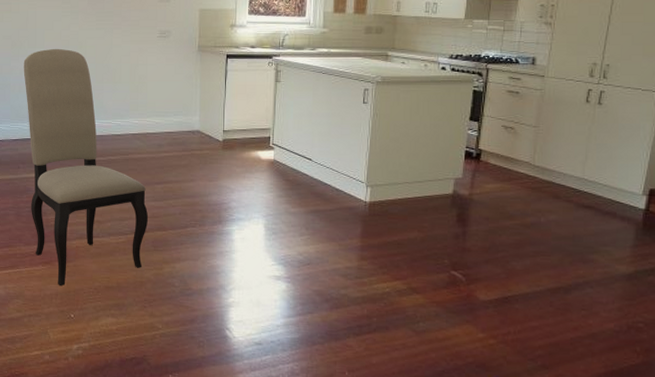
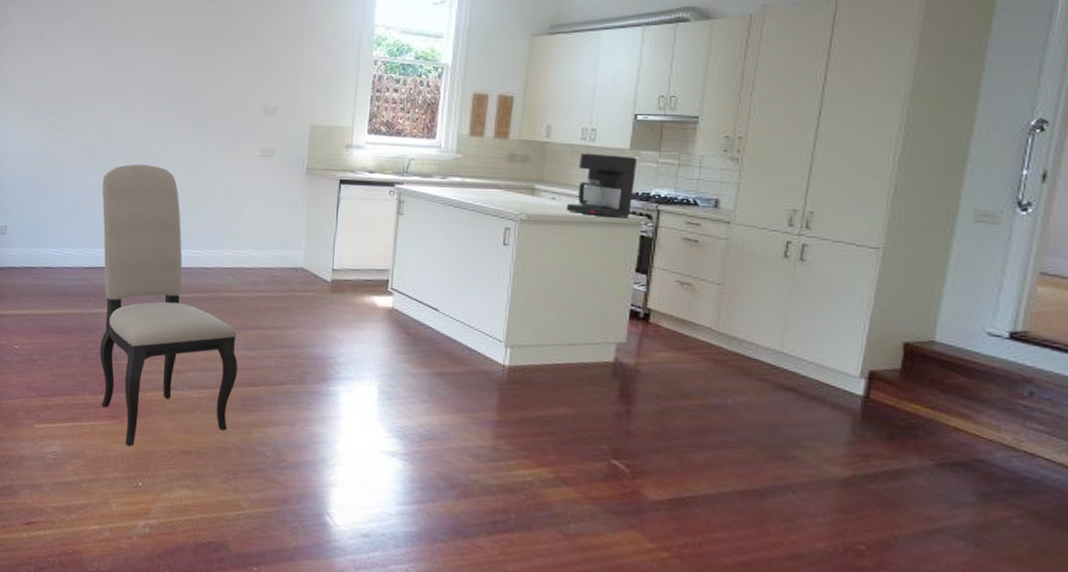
coffee maker: none [413,23,471,77] -> present [566,153,638,217]

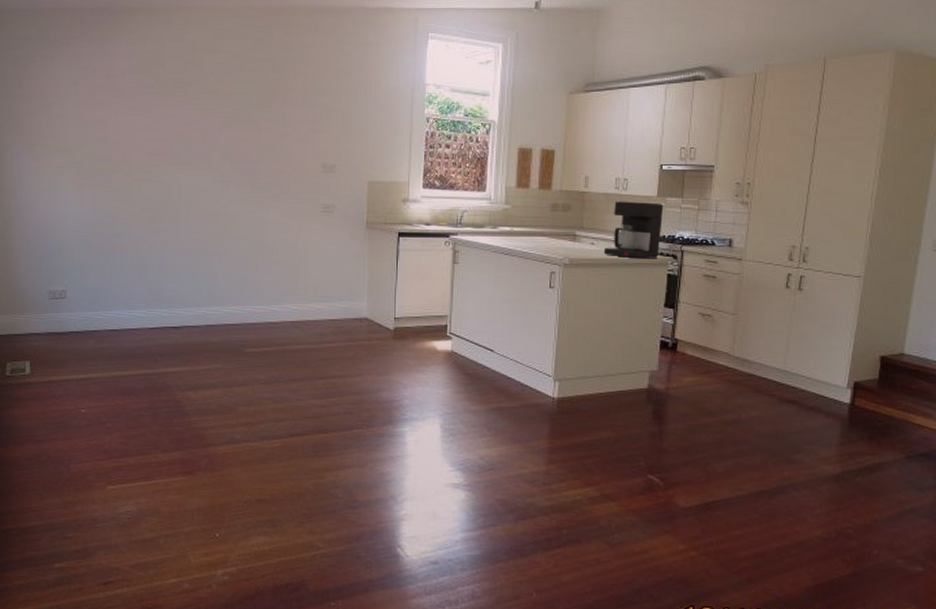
dining chair: present [99,163,238,446] -> none [164,223,309,499]

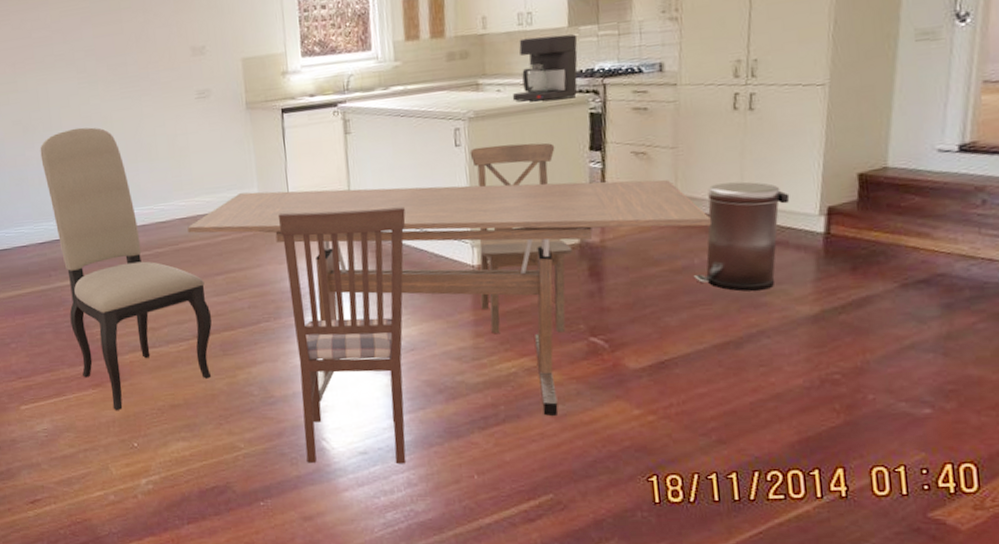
dining chair: none [164,223,309,499] -> present [40,127,212,410]
dining table: none [296,305,760,543] -> present [187,179,712,416]
dining chair: none [381,328,499,577] -> present [279,206,406,464]
dining chair: none [556,291,640,468] -> present [469,142,572,333]
pedal bin: none [740,350,825,448] -> present [693,181,790,292]

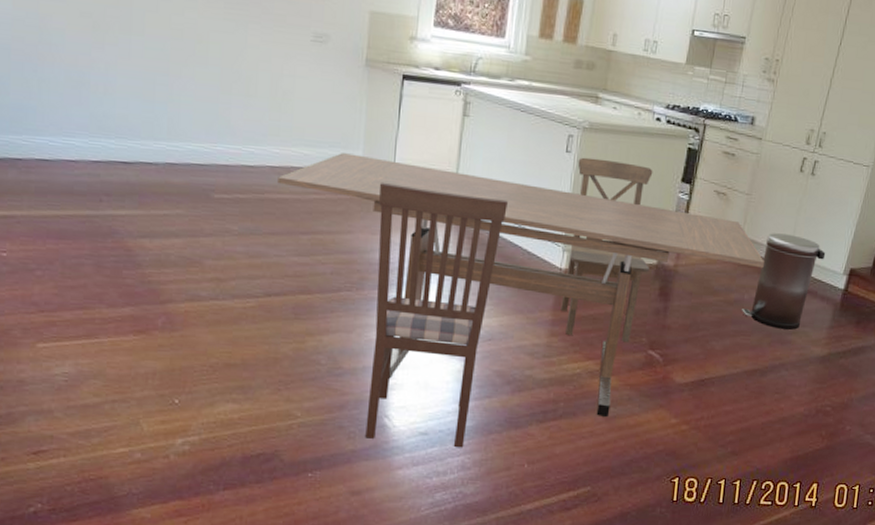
dining chair: present [40,127,212,410] -> none [111,38,289,362]
coffee maker: present [512,34,578,102] -> none [625,64,692,130]

